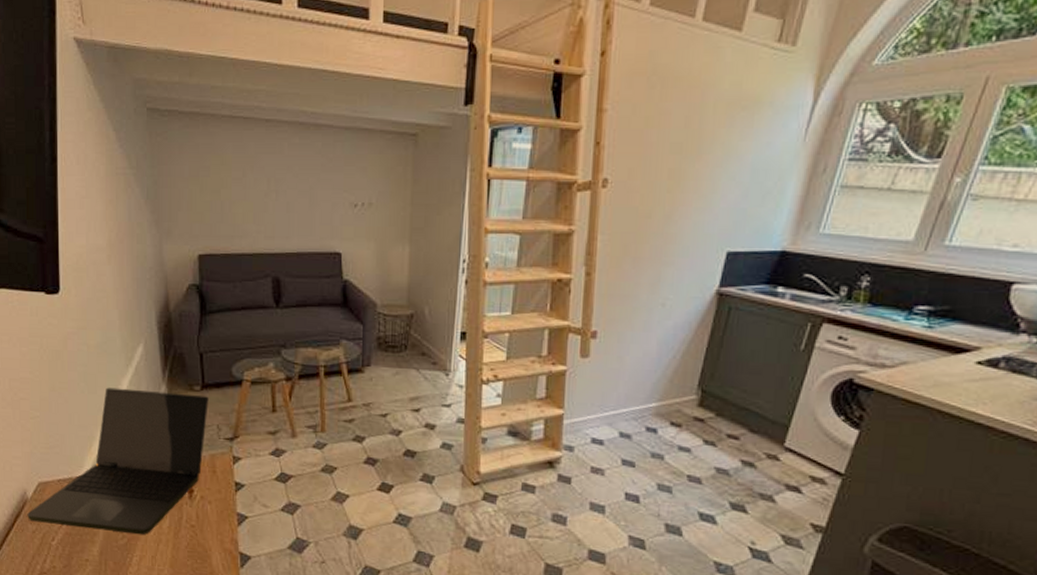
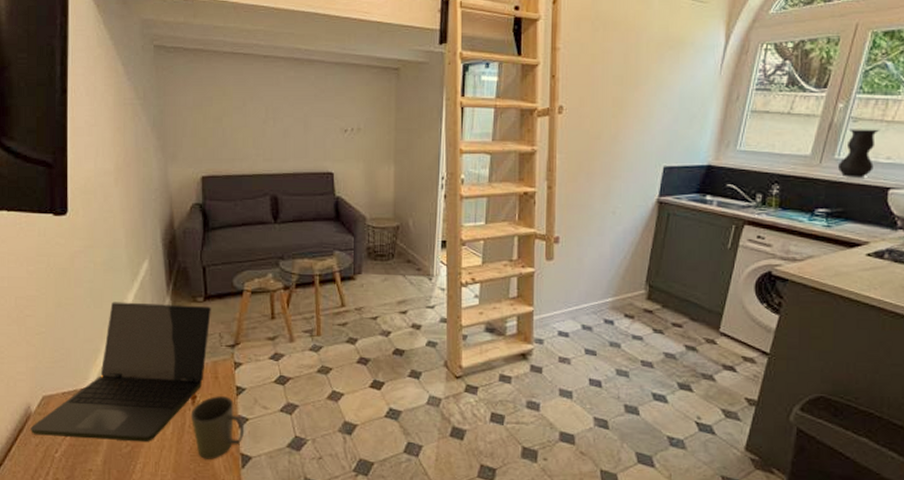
mug: none [187,491,244,557] -> present [190,396,245,459]
vase: none [947,209,1008,271] -> present [837,129,880,179]

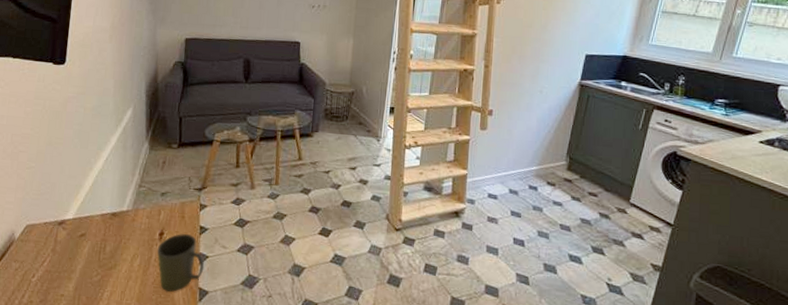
laptop: present [30,302,211,441] -> none [12,143,184,272]
vase: present [837,129,880,179] -> none [735,32,772,76]

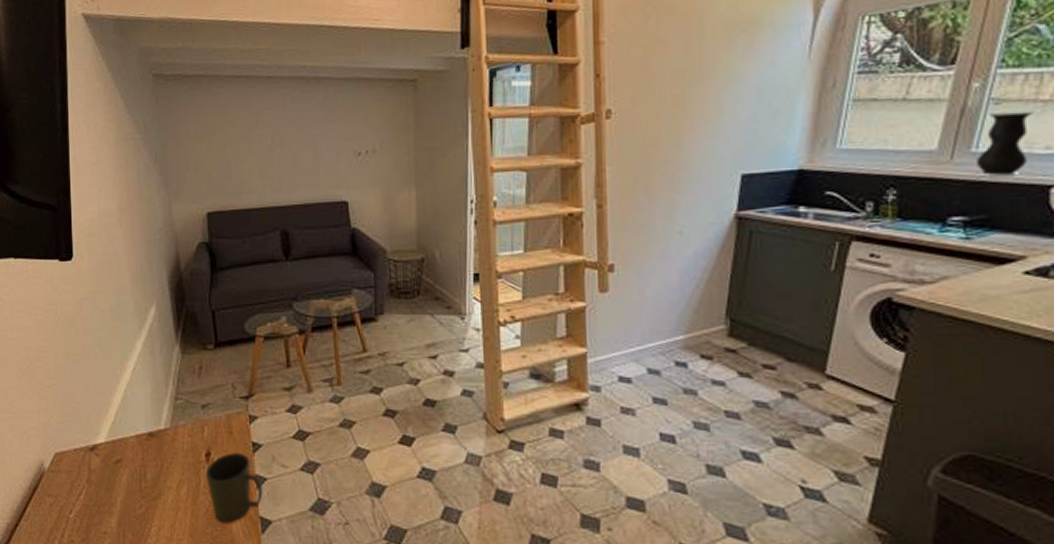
vase: none [735,32,772,76] -> present [975,111,1034,176]

